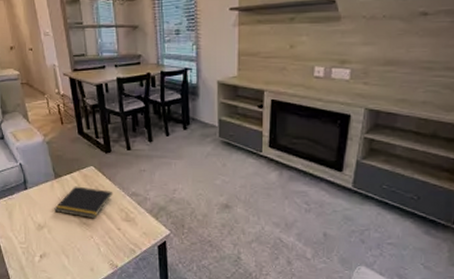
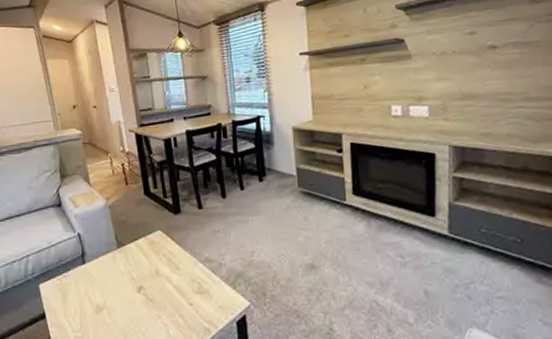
notepad: present [54,186,114,219] -> none [116,255,184,294]

